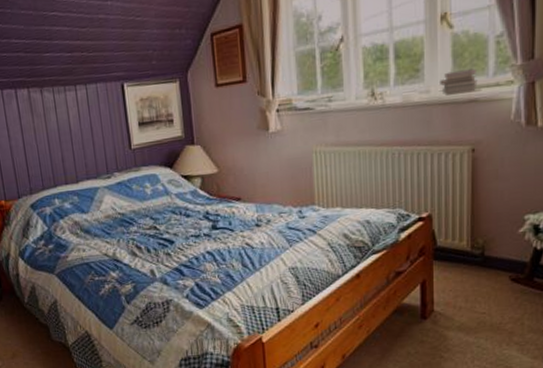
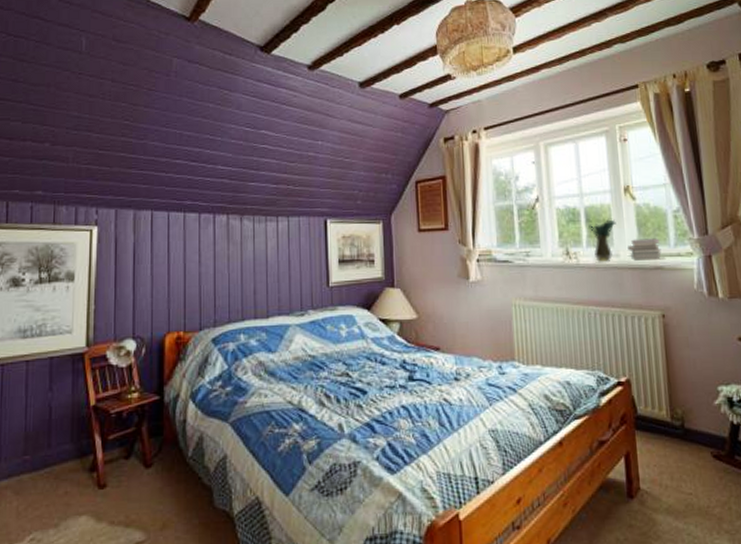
vase: none [397,52,429,102] -> present [588,218,616,263]

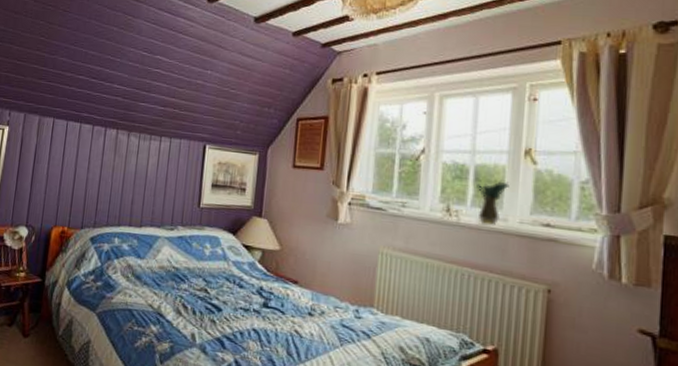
books: present [628,238,666,262] -> none [518,205,563,232]

